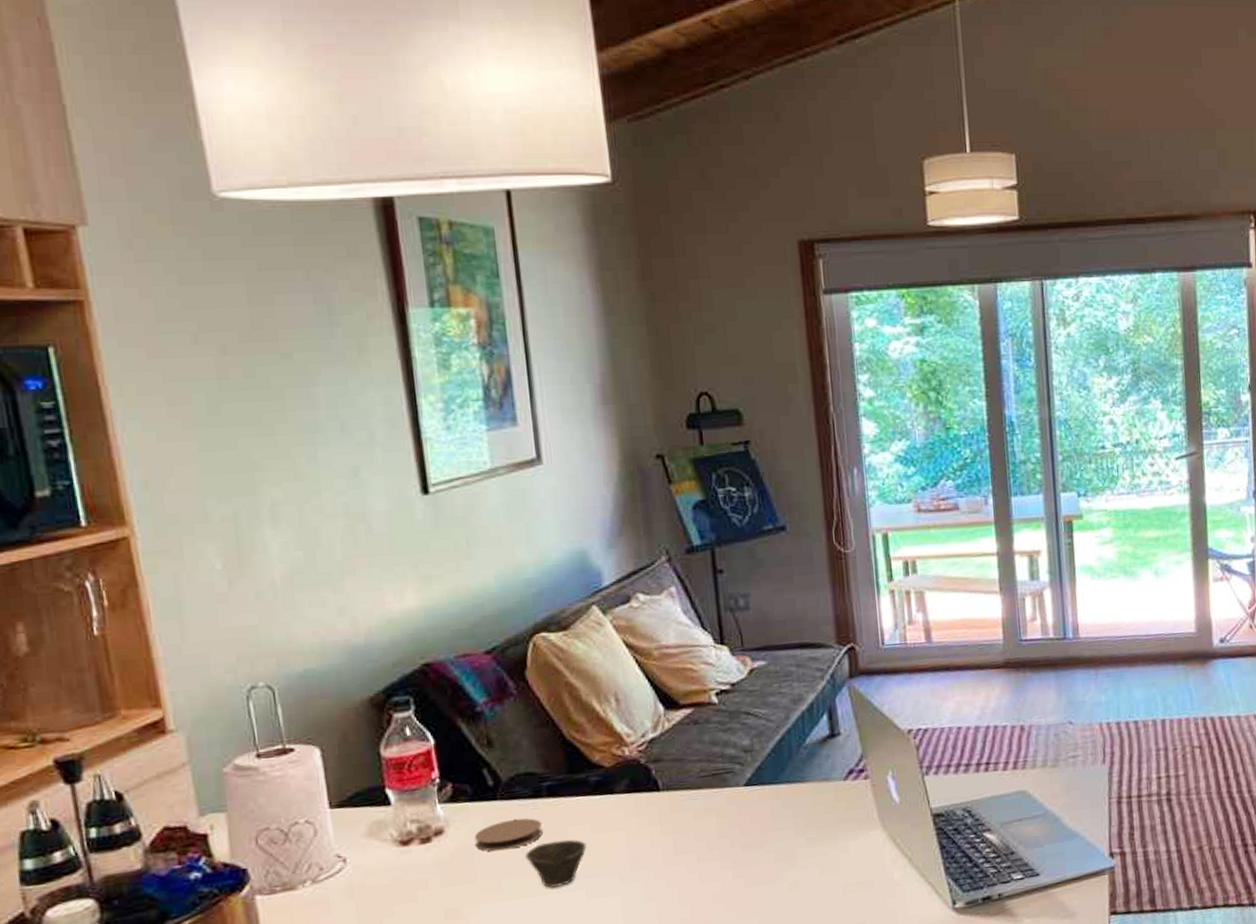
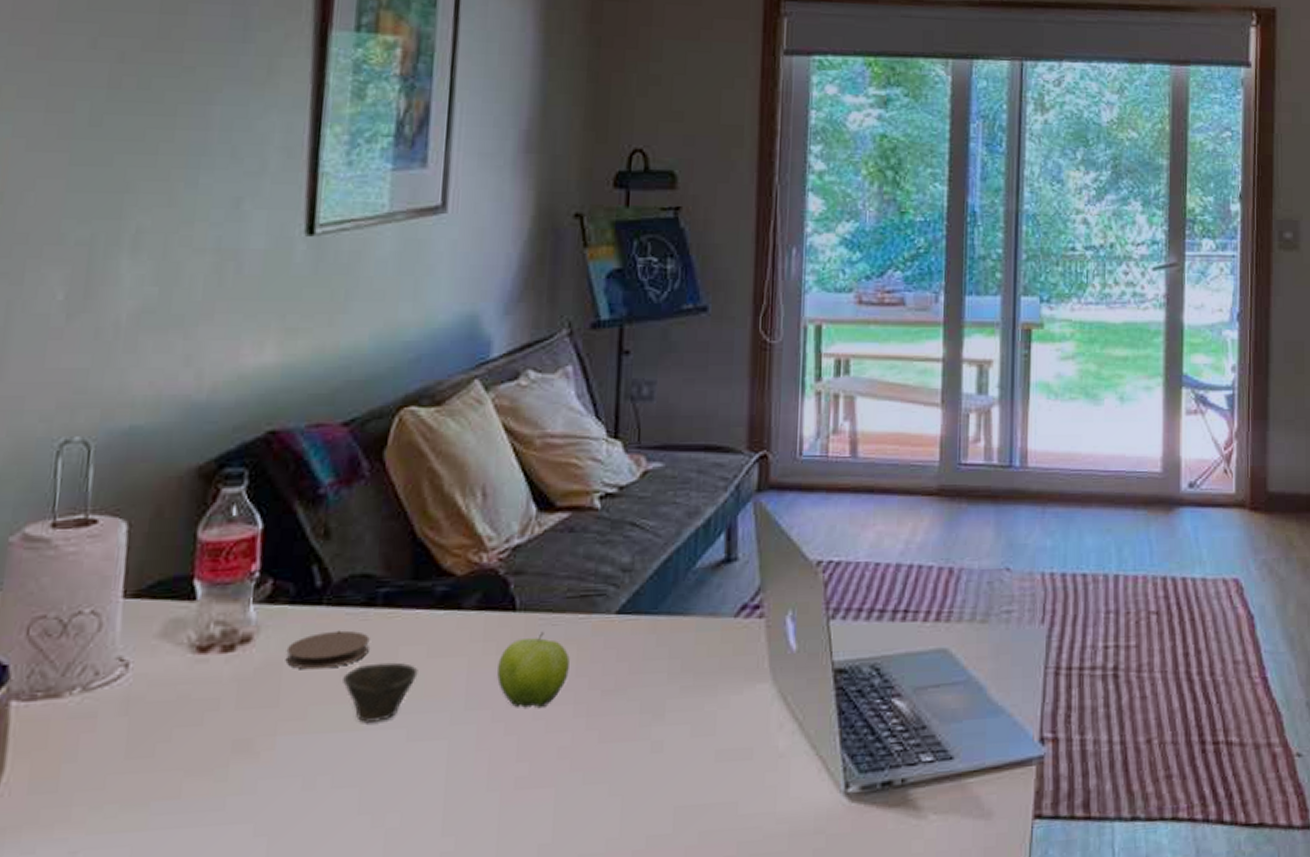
fruit: none [652,805,712,866] -> present [497,631,570,709]

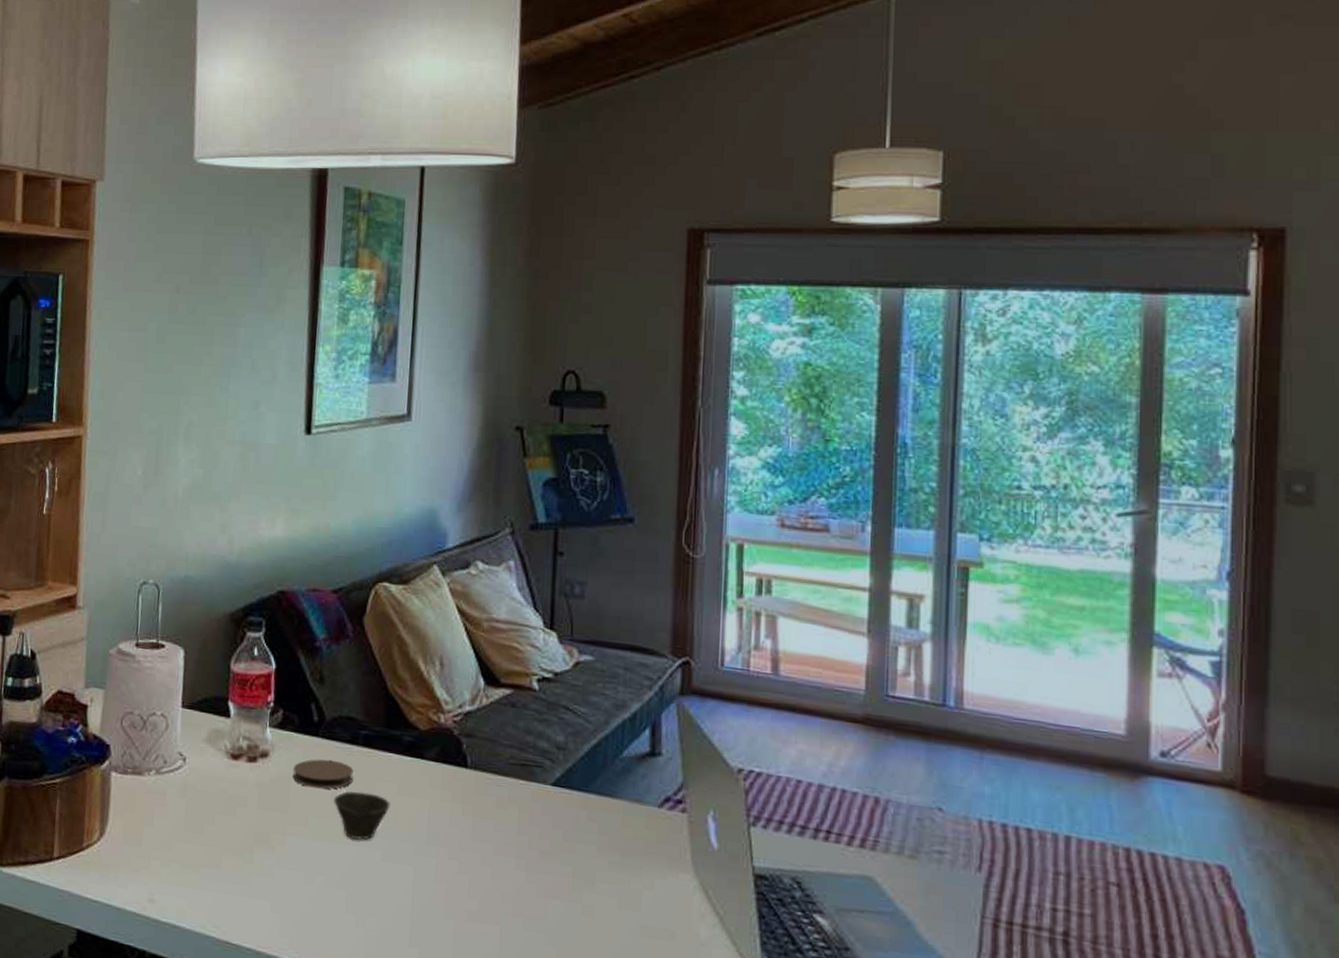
fruit: present [497,631,570,709] -> none [452,789,512,856]

